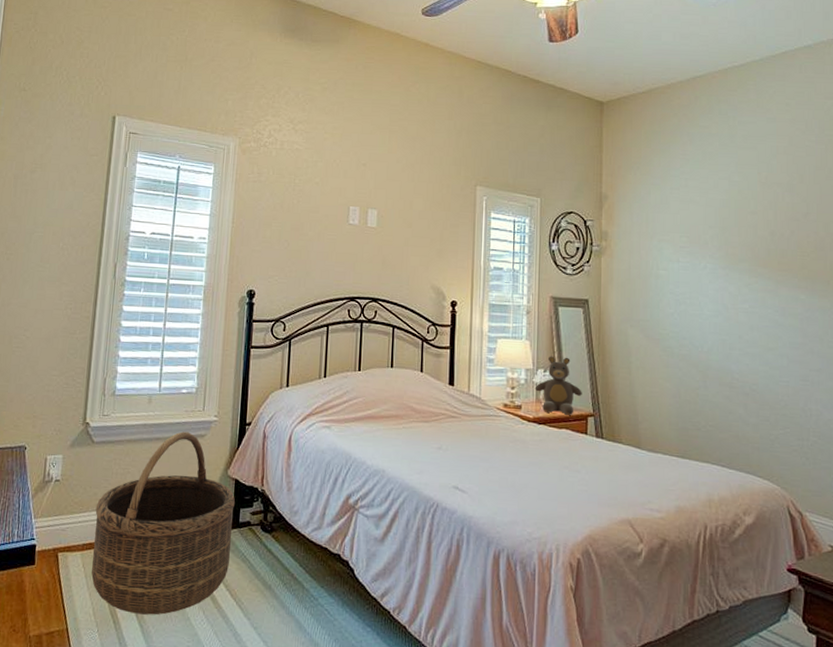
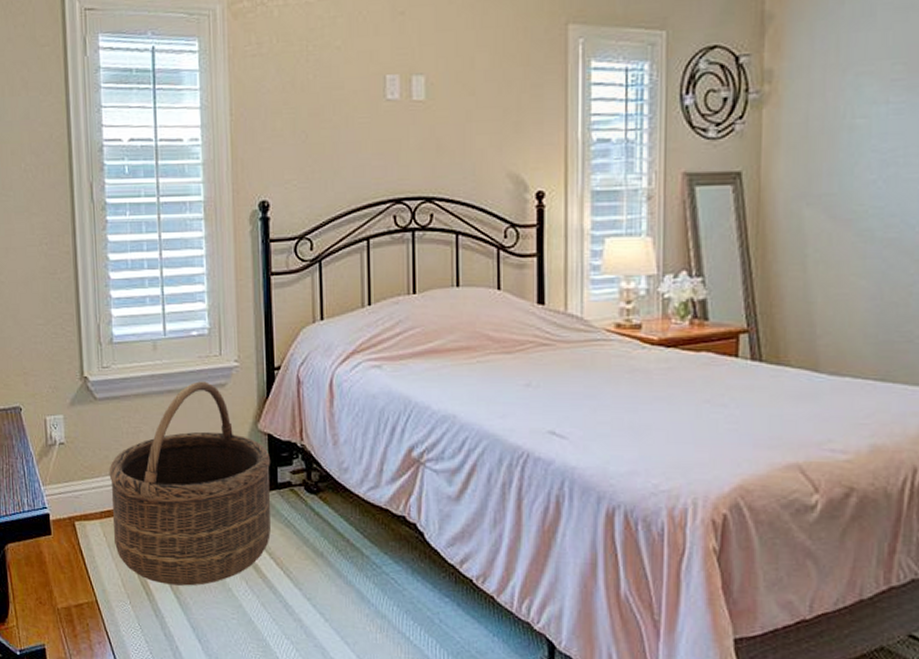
teddy bear: present [536,356,582,415] -> none [662,255,731,333]

